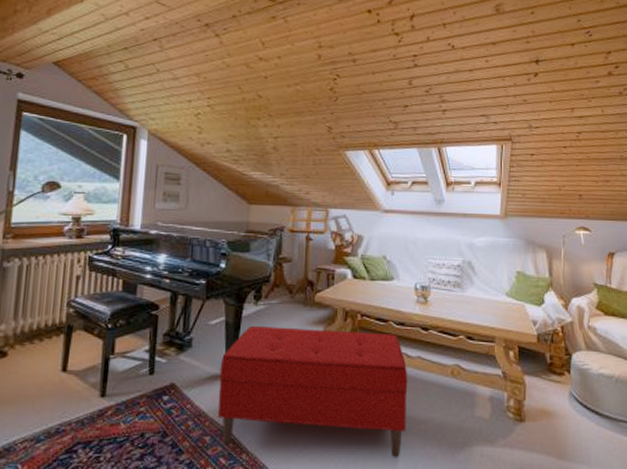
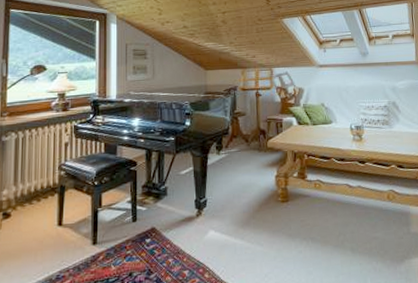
bench: present [217,326,408,458] -> none [192,168,354,276]

